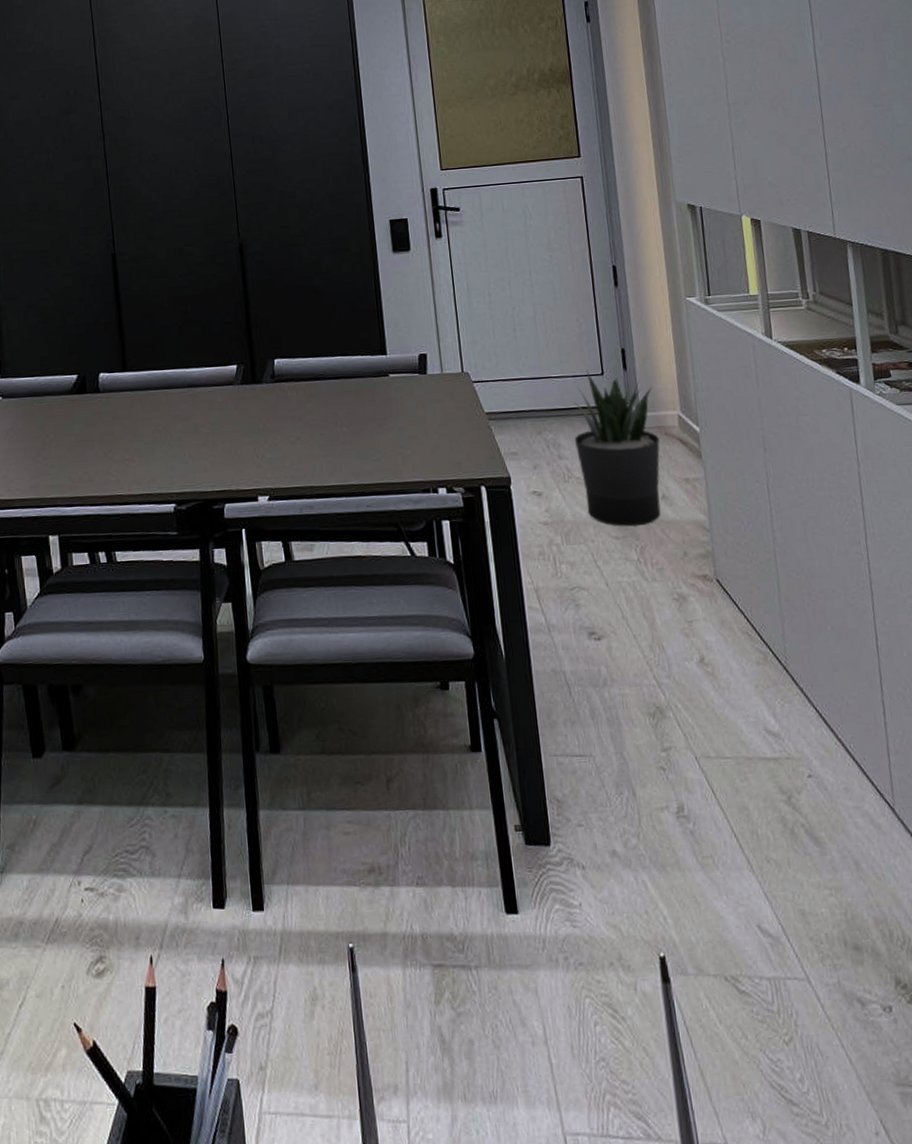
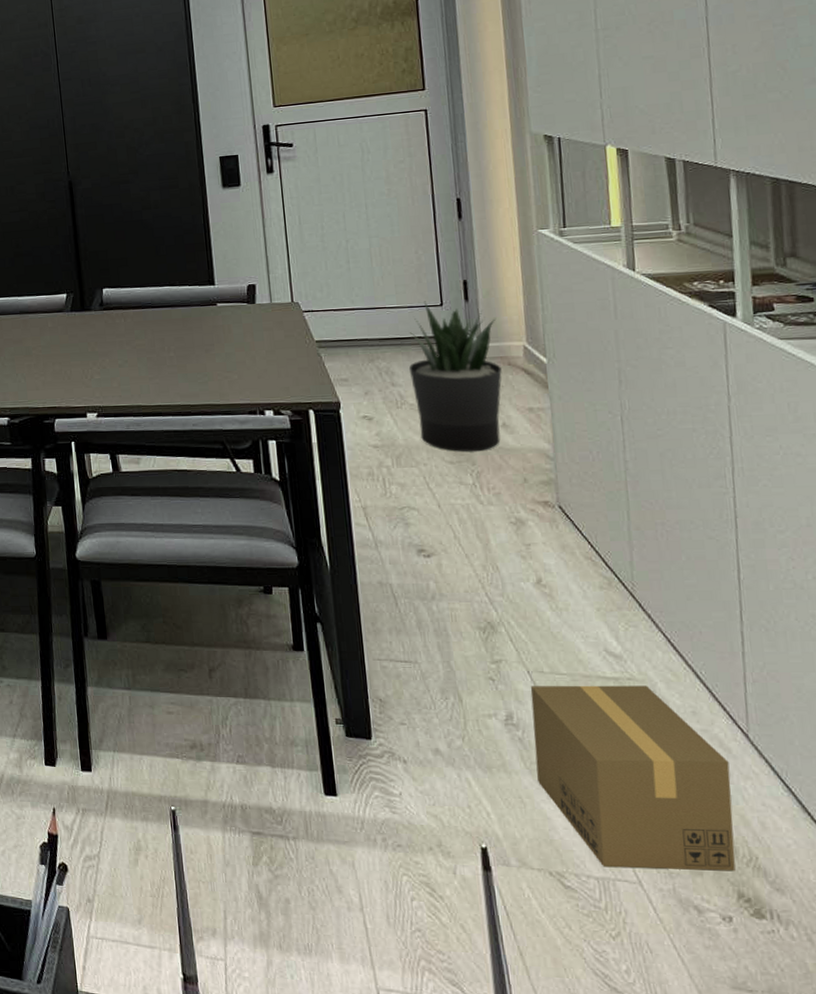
cardboard box: none [698,764,892,966] -> present [530,685,735,871]

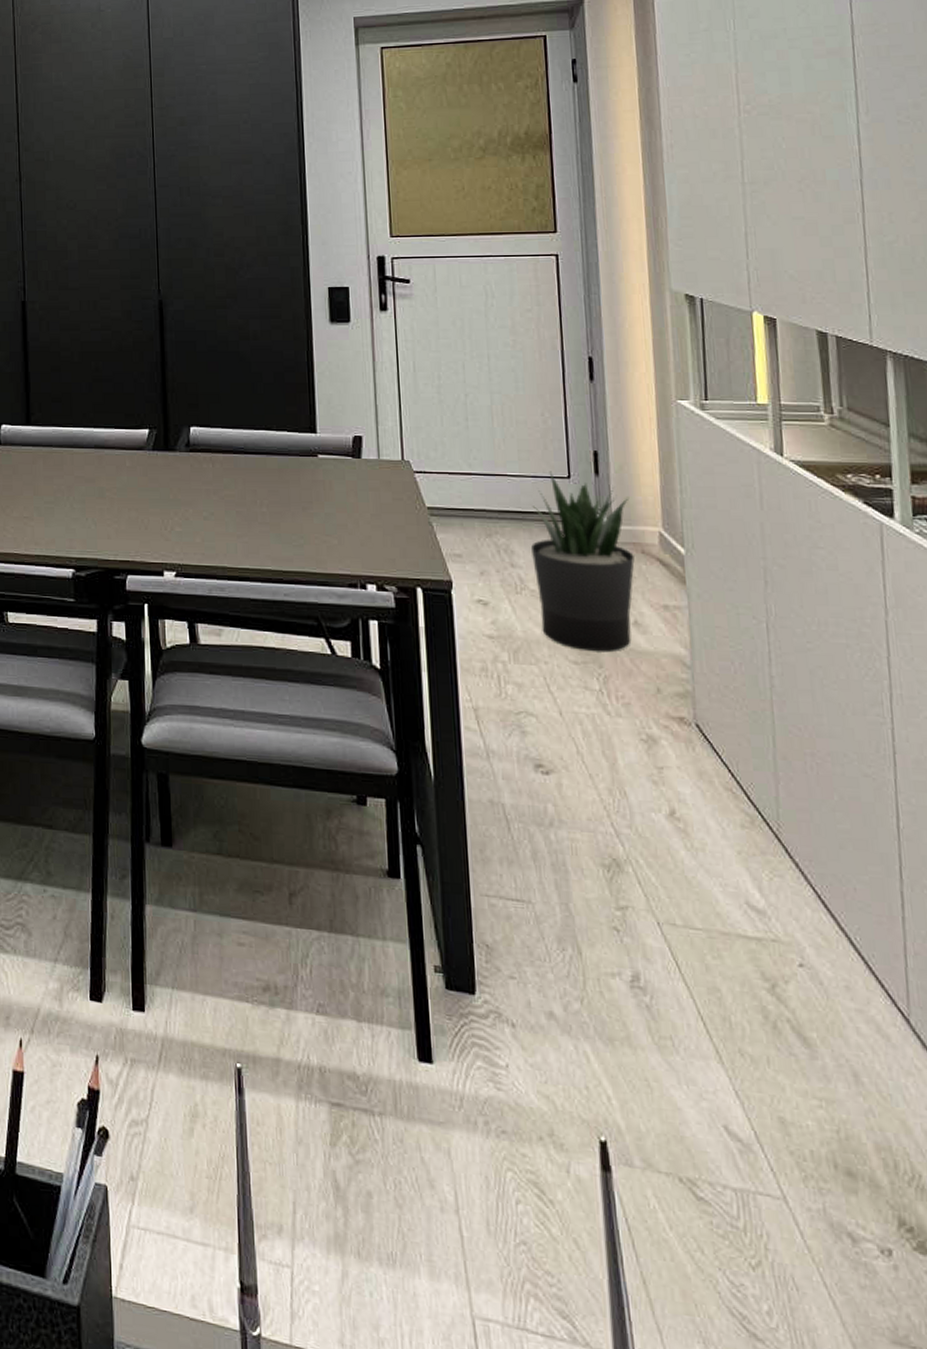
cardboard box: present [530,685,735,871] -> none [660,941,896,1191]

